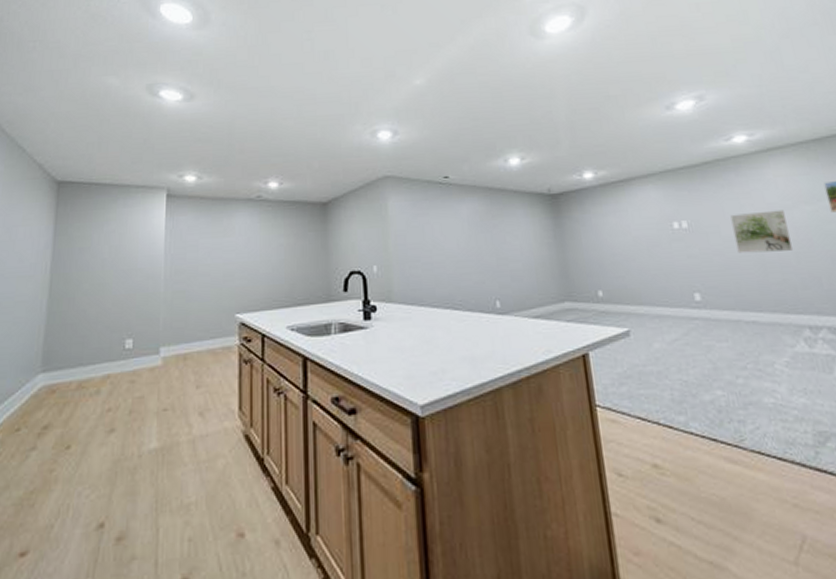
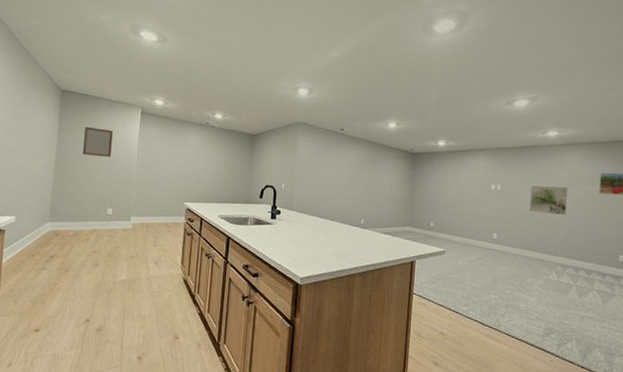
home mirror: none [88,225,129,267] -> present [83,127,113,157]

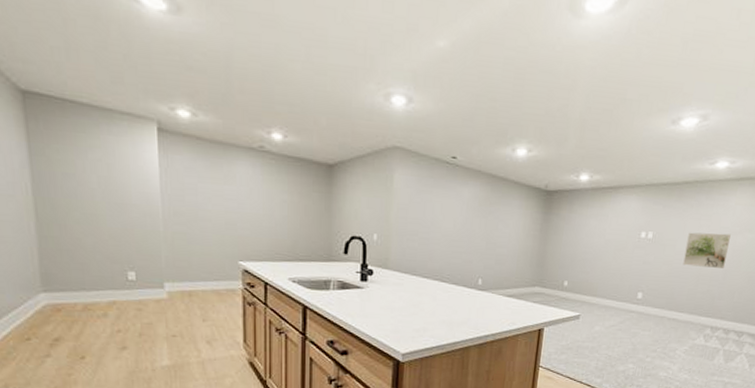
home mirror: present [83,127,113,157] -> none [70,151,120,198]

